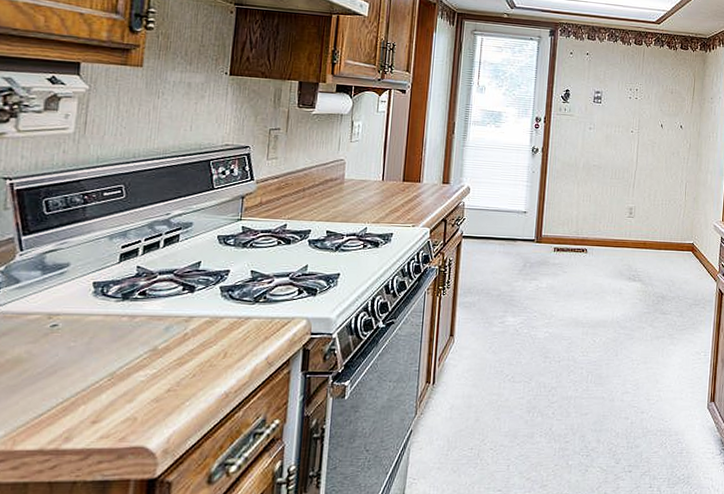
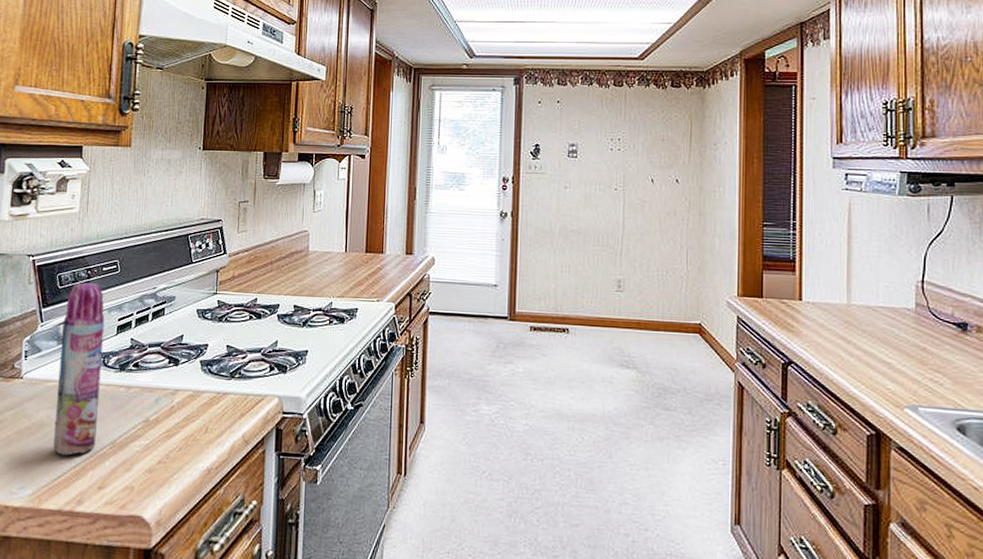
whipped cream can: none [34,208,105,391] -> present [53,283,105,455]

